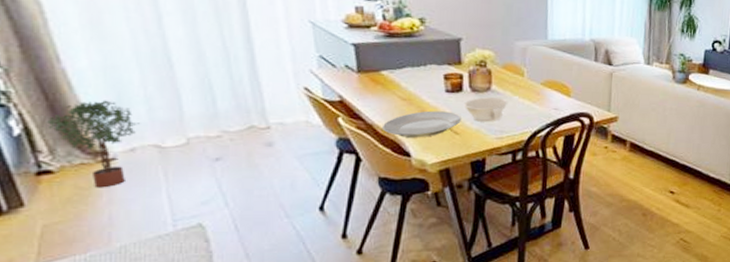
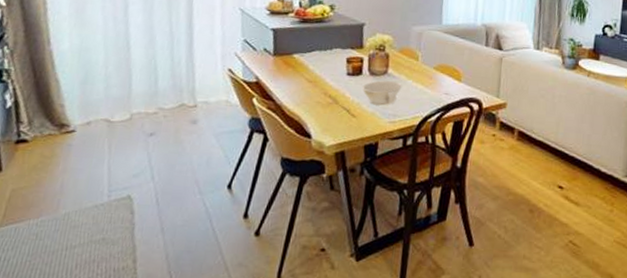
potted tree: present [46,100,139,188] -> none [30,78,97,157]
plate: present [383,111,461,138] -> none [289,93,359,120]

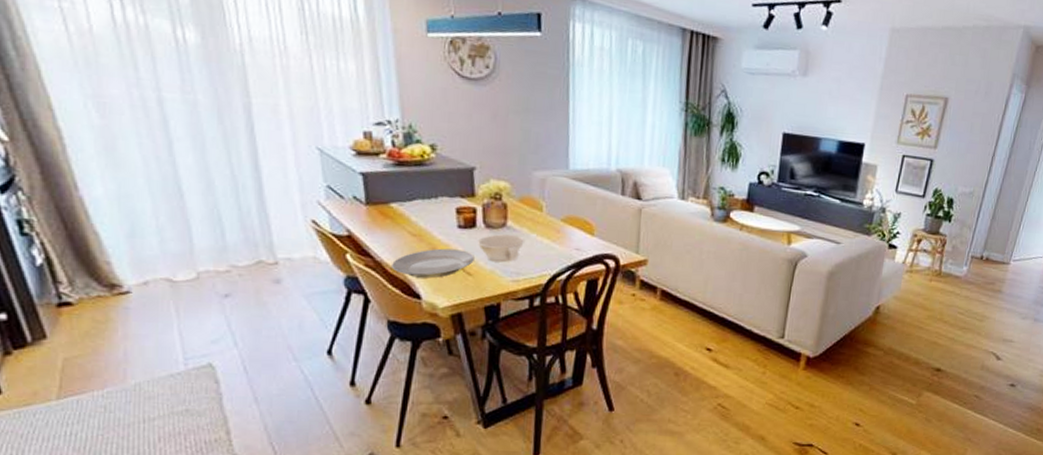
plate: none [289,93,359,120] -> present [392,248,474,279]

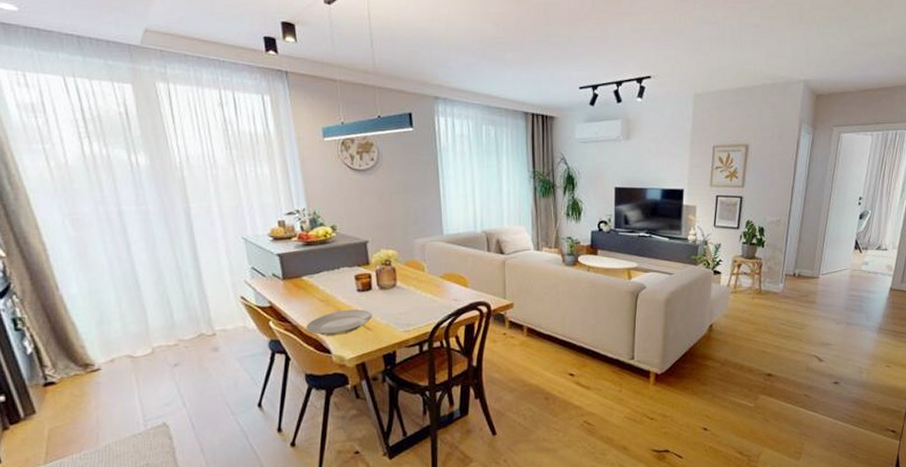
cup: present [477,233,526,263] -> none [373,292,413,317]

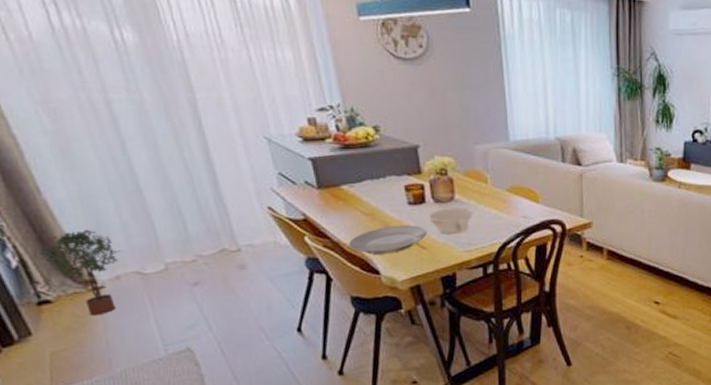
potted tree: none [49,319,116,395] -> present [37,229,120,316]
cup: none [373,292,413,317] -> present [427,207,474,235]

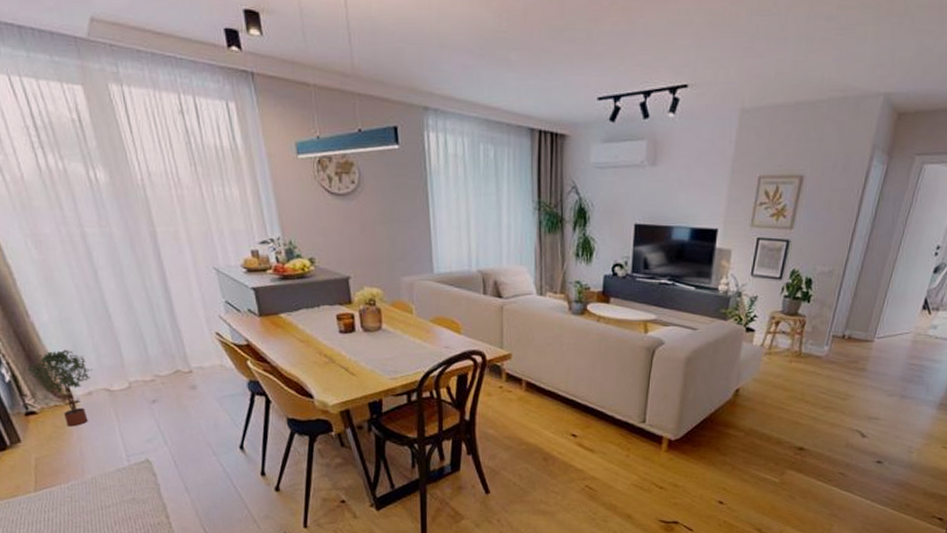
plate: present [349,225,427,254] -> none [286,352,356,380]
cup: present [427,207,474,235] -> none [357,336,400,363]

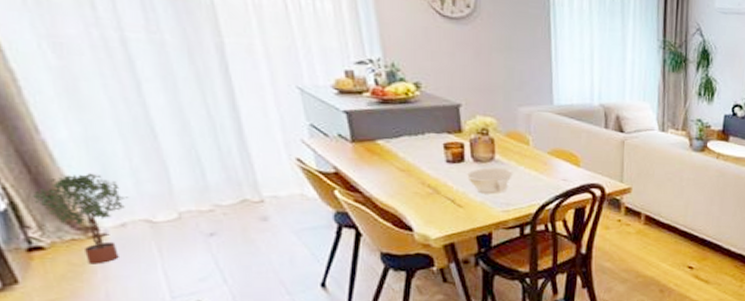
cup: none [357,336,400,363] -> present [466,167,514,194]

